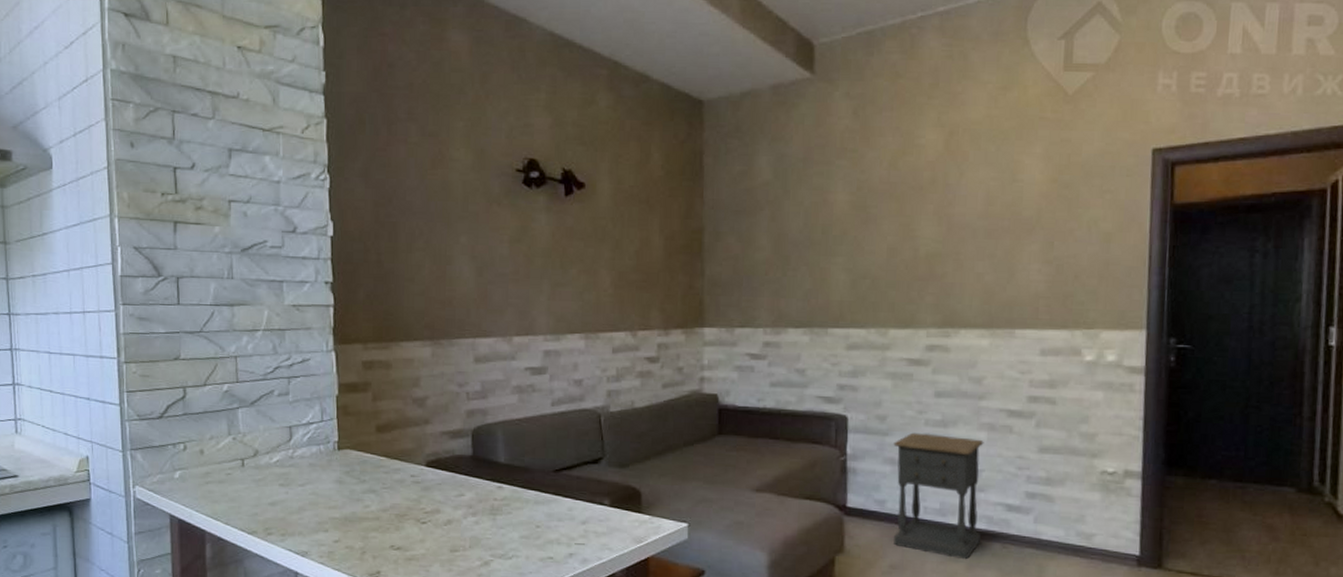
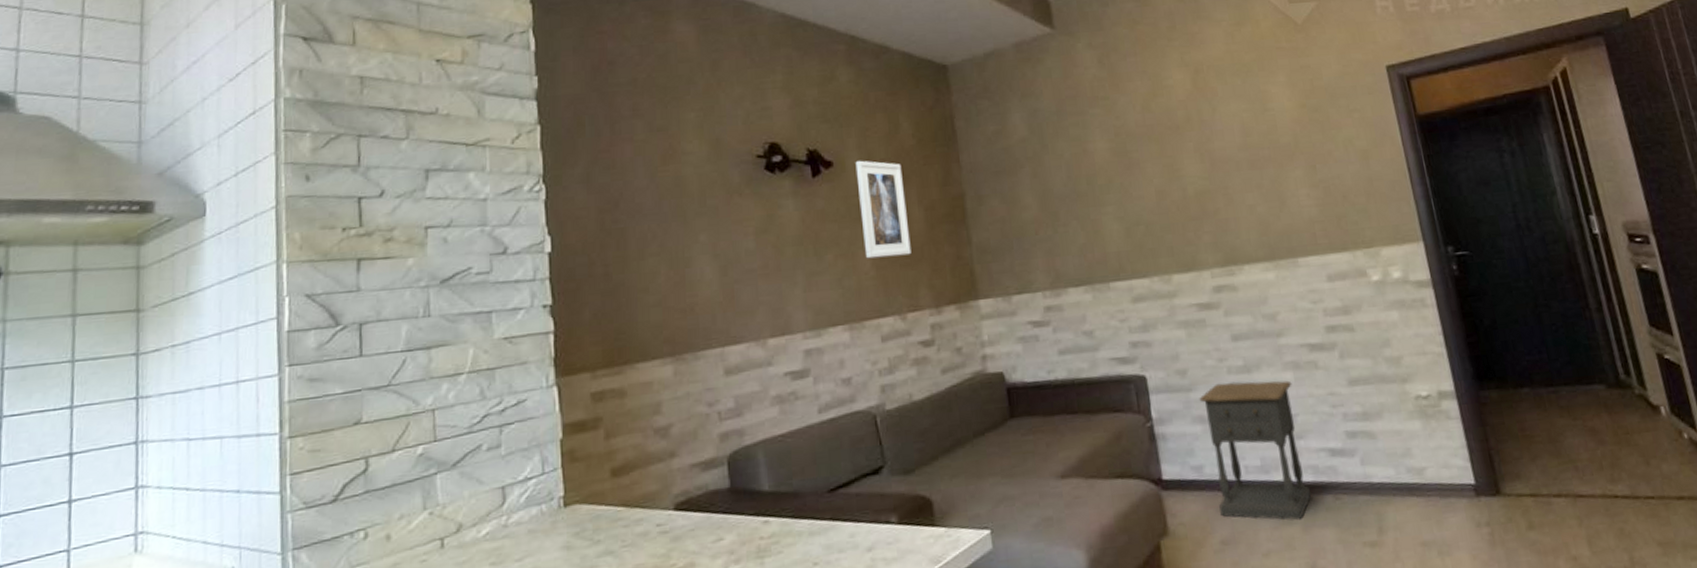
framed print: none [605,185,649,279] -> present [855,160,912,259]

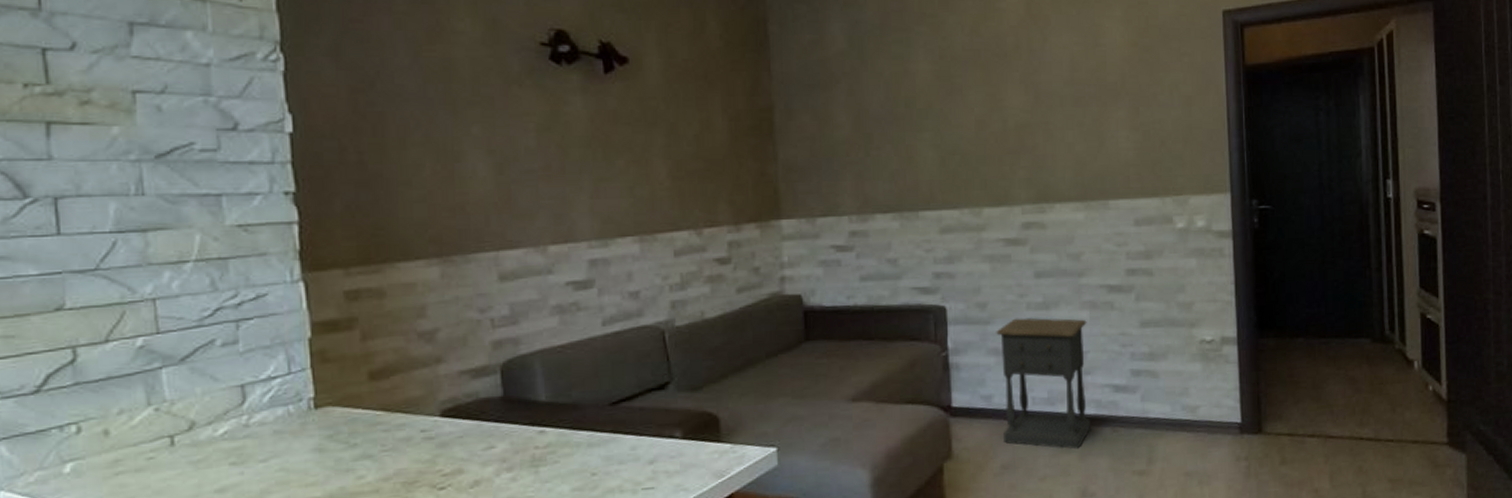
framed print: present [855,160,912,259] -> none [654,59,712,168]

